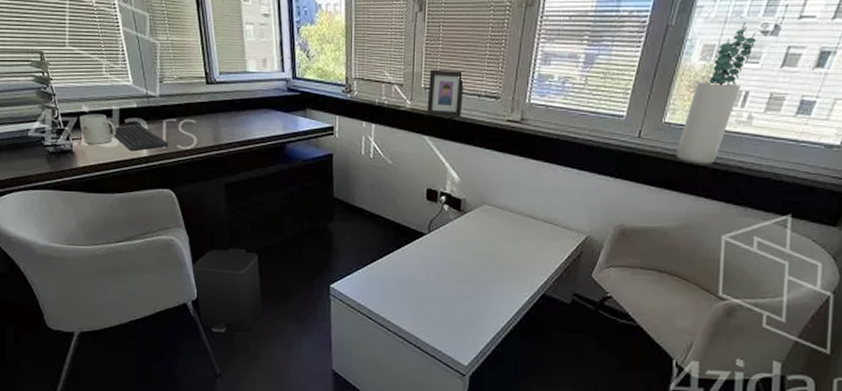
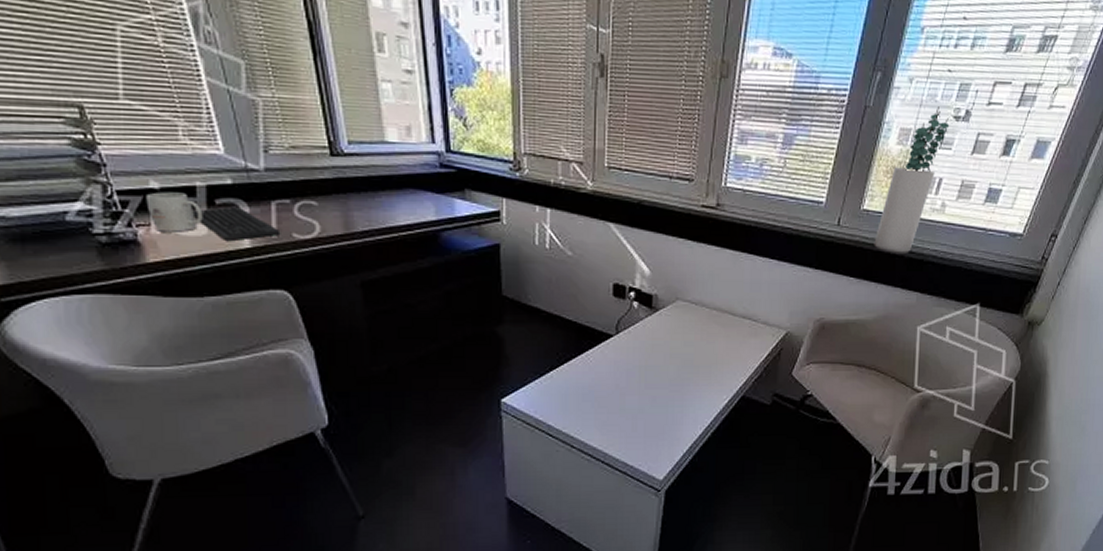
pedal bin: present [192,247,262,333] -> none [320,360,415,465]
picture frame: present [426,69,465,118] -> none [611,145,655,203]

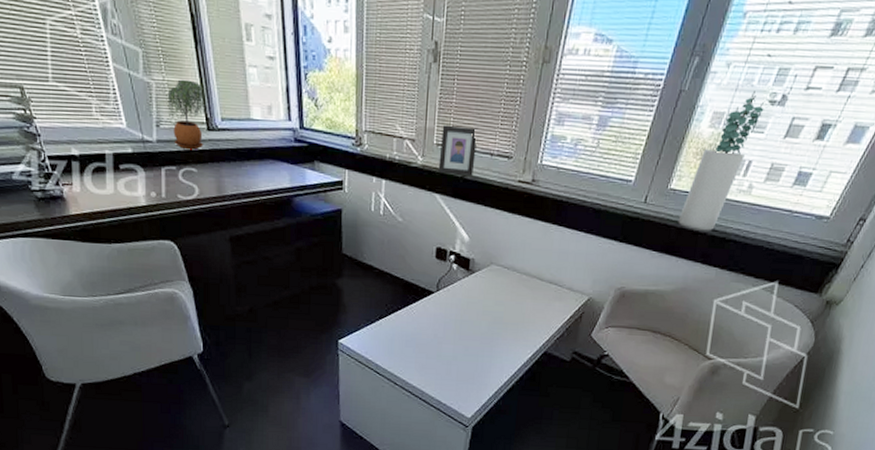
mug: present [145,192,203,232] -> none [69,158,111,191]
computer keyboard: present [192,206,279,242] -> none [102,171,167,200]
potted plant: none [278,96,328,180] -> present [167,79,205,150]
picture frame: none [611,145,655,203] -> present [438,125,478,177]

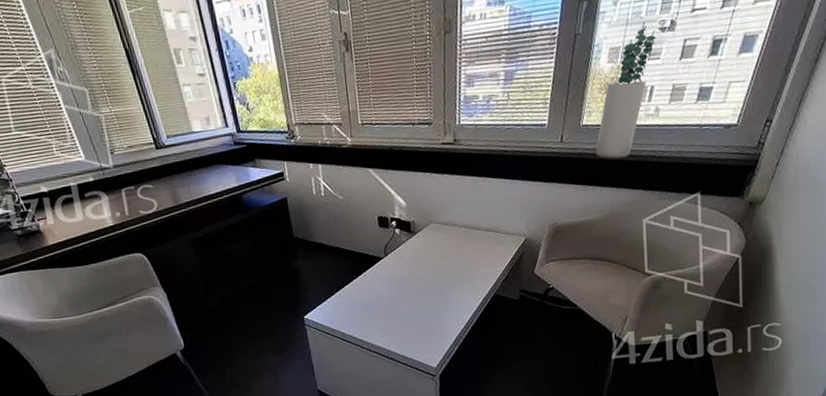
potted plant: present [167,79,205,150] -> none [116,107,154,170]
picture frame: present [438,125,478,177] -> none [364,103,399,150]

